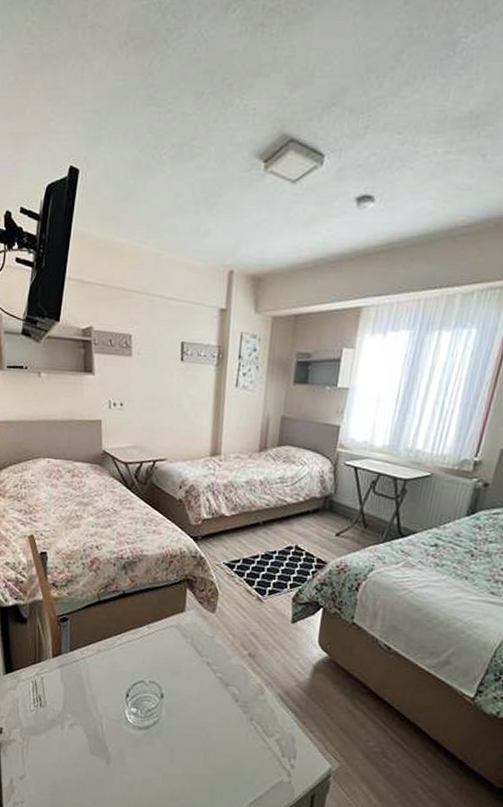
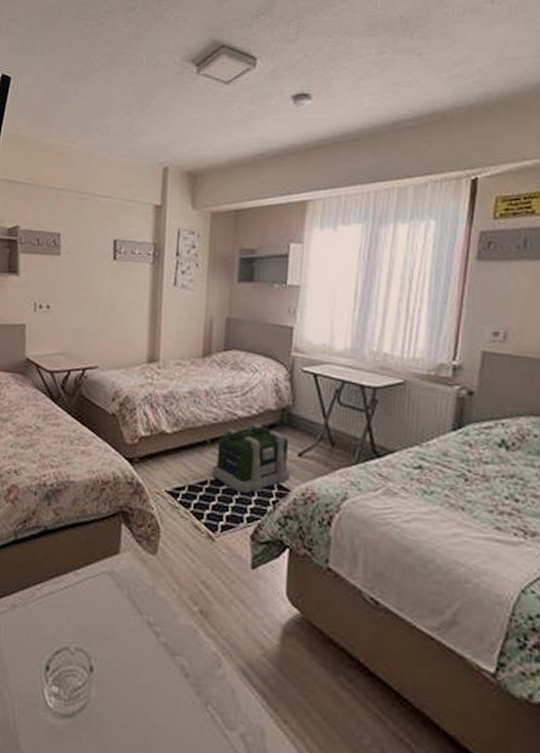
luggage: none [264,508,329,566] -> present [213,423,290,494]

